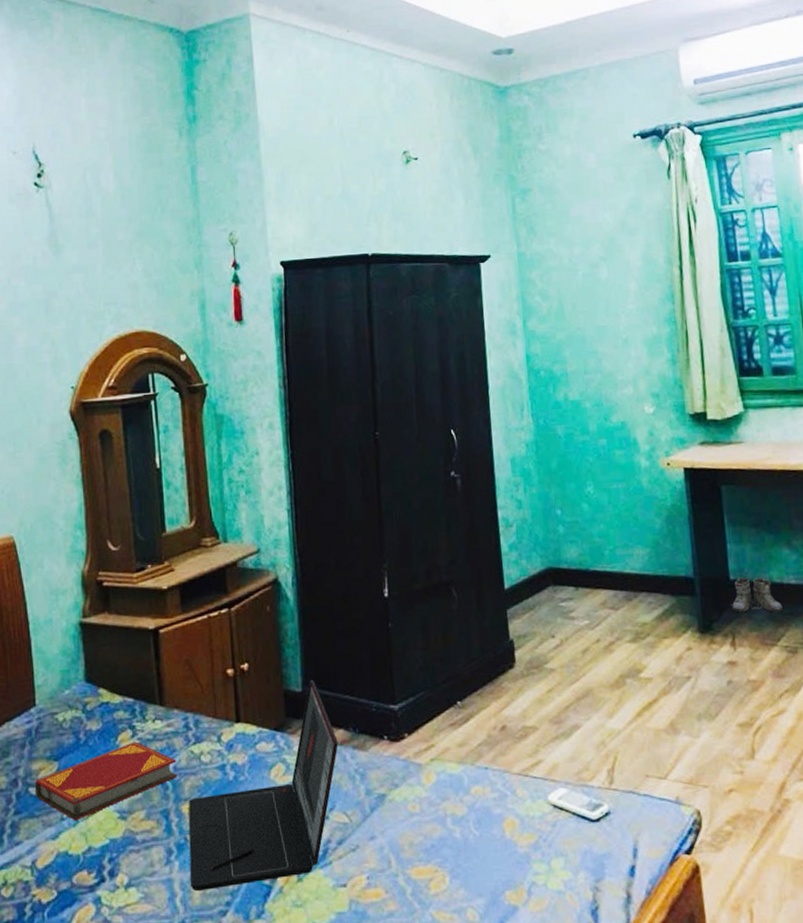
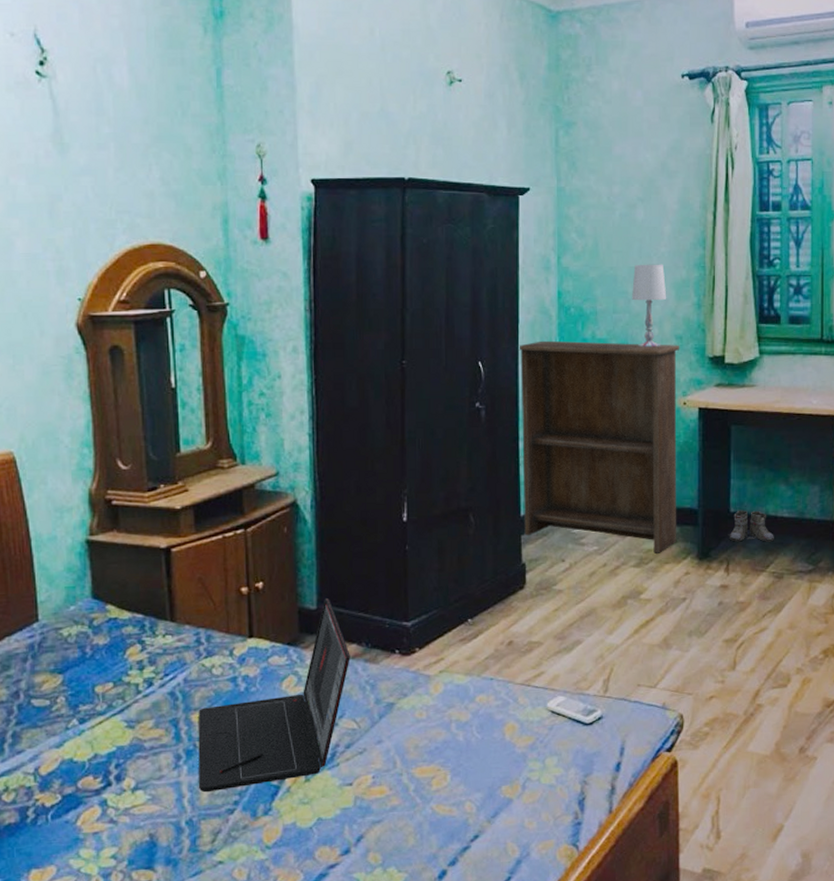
hardback book: present [34,741,177,821] -> none [37,655,187,730]
bookshelf: none [489,403,675,627] -> present [517,340,679,553]
table lamp: none [601,321,639,408] -> present [632,264,667,348]

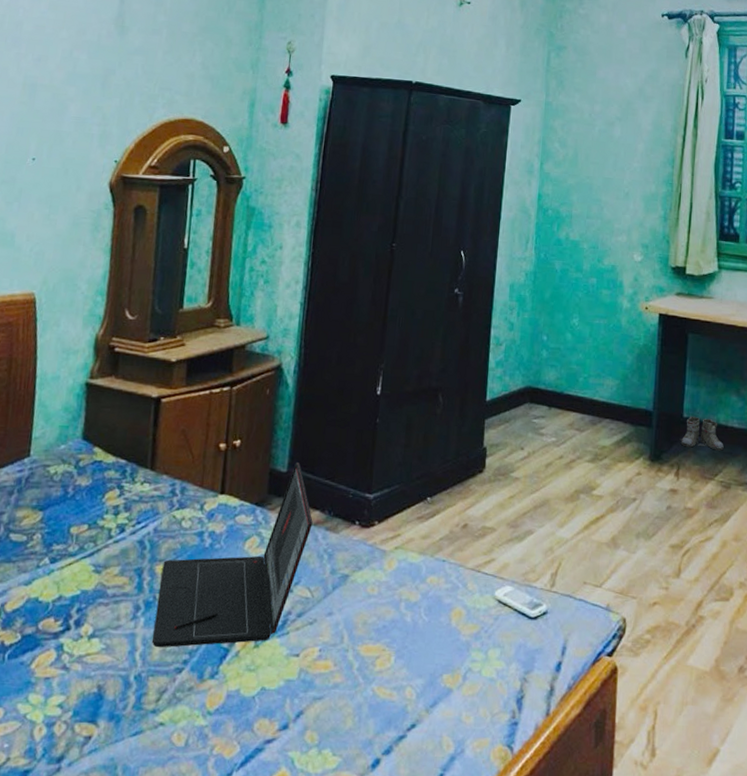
bookshelf: present [517,340,679,553] -> none [488,237,645,451]
table lamp: present [632,264,667,348] -> none [605,176,637,254]

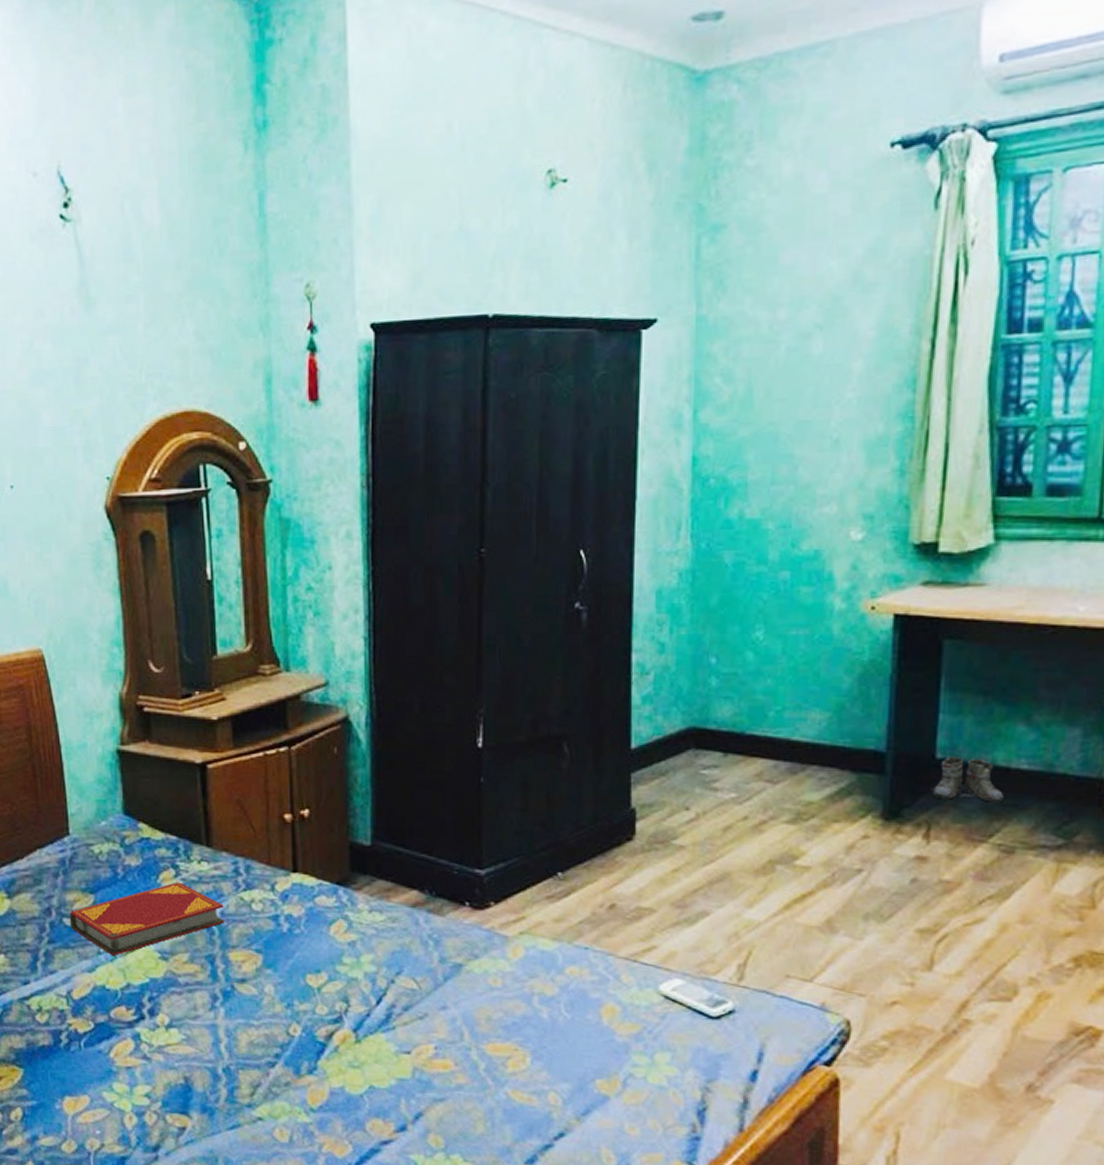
hardback book: none [15,501,158,570] -> present [69,882,225,956]
laptop: present [152,461,313,648] -> none [236,833,410,1041]

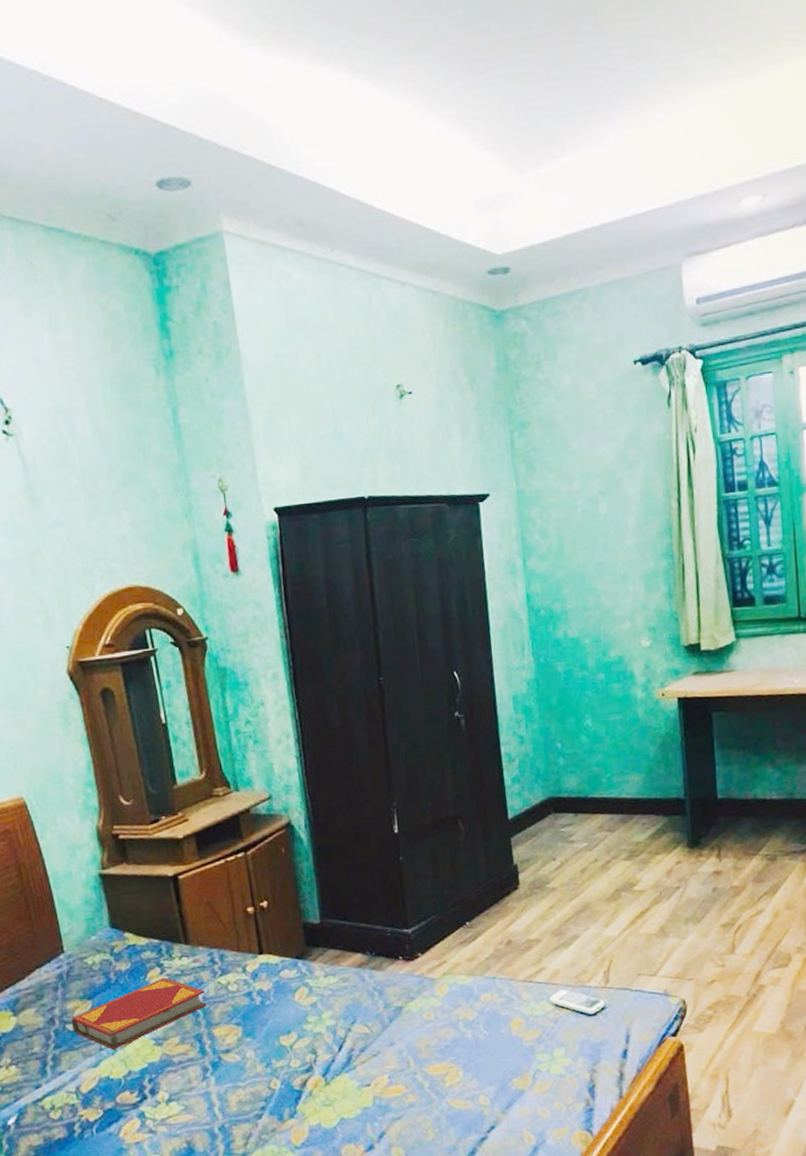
boots: present [932,756,1004,803] -> none [718,795,765,828]

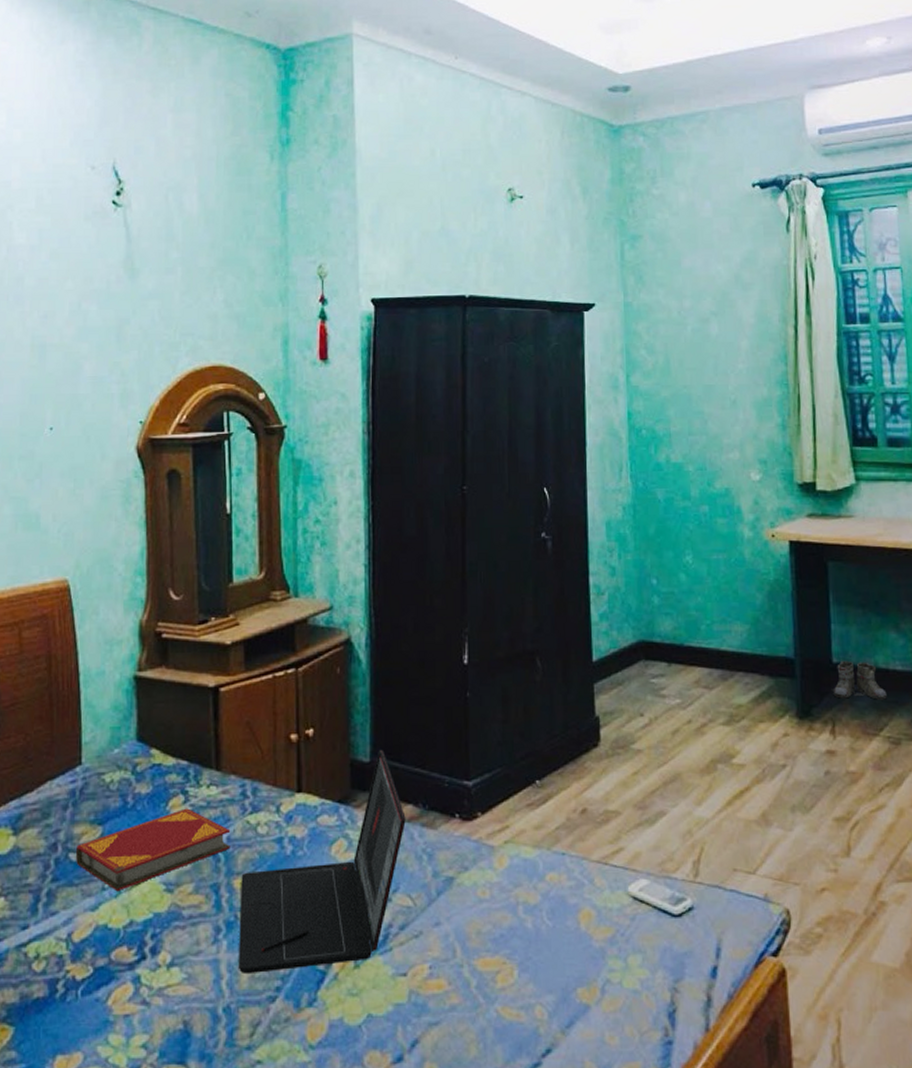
laptop: none [219,911,357,1101] -> present [239,749,406,975]
boots: none [718,795,765,828] -> present [833,660,887,700]

